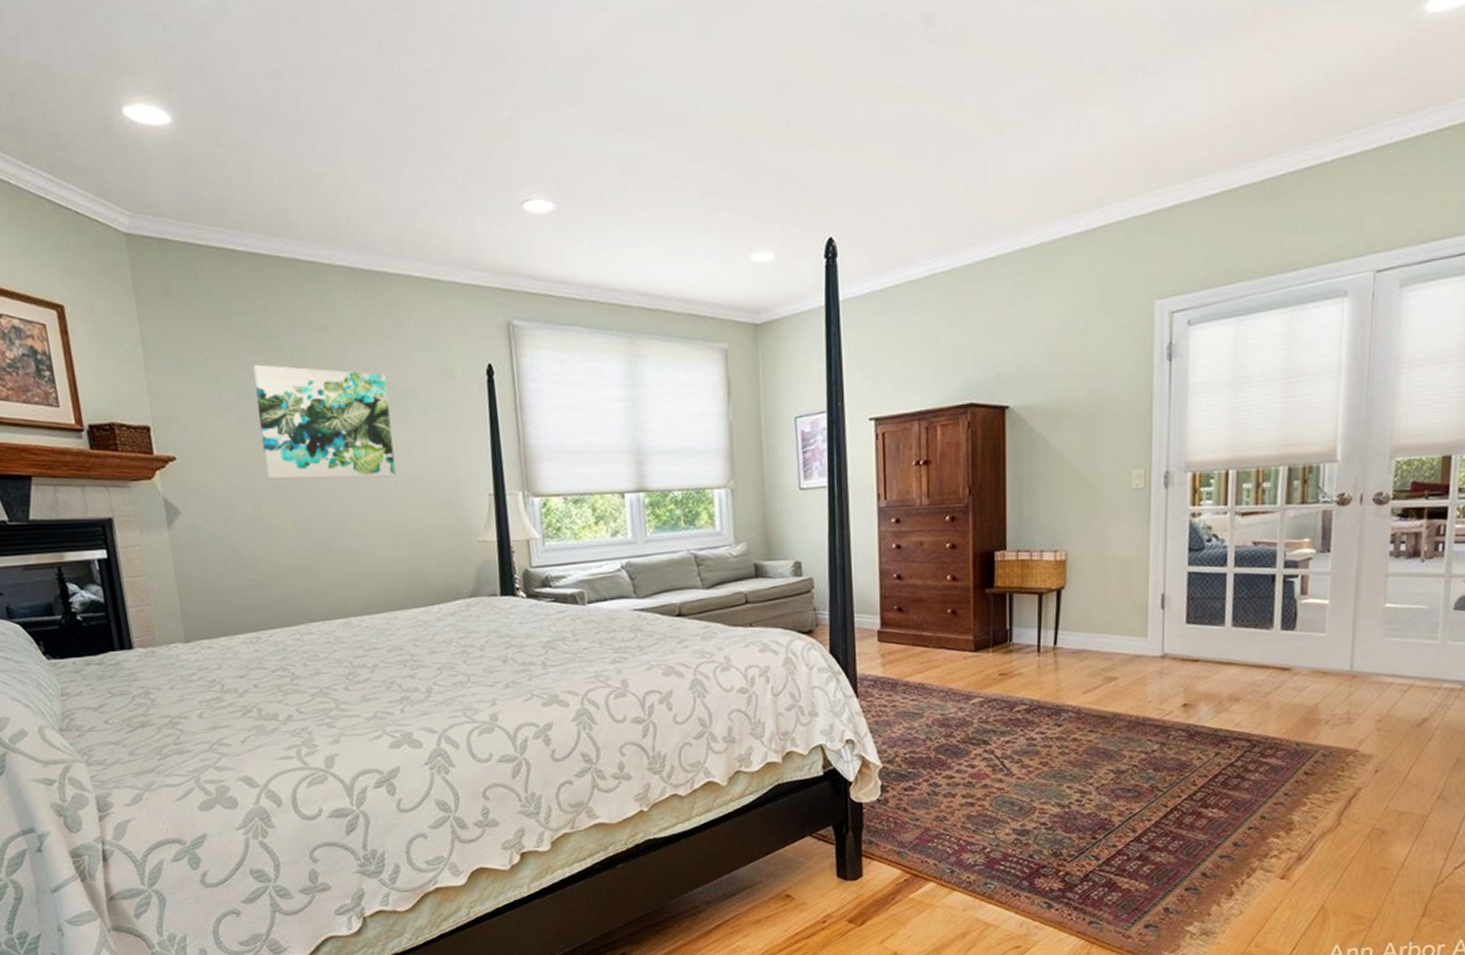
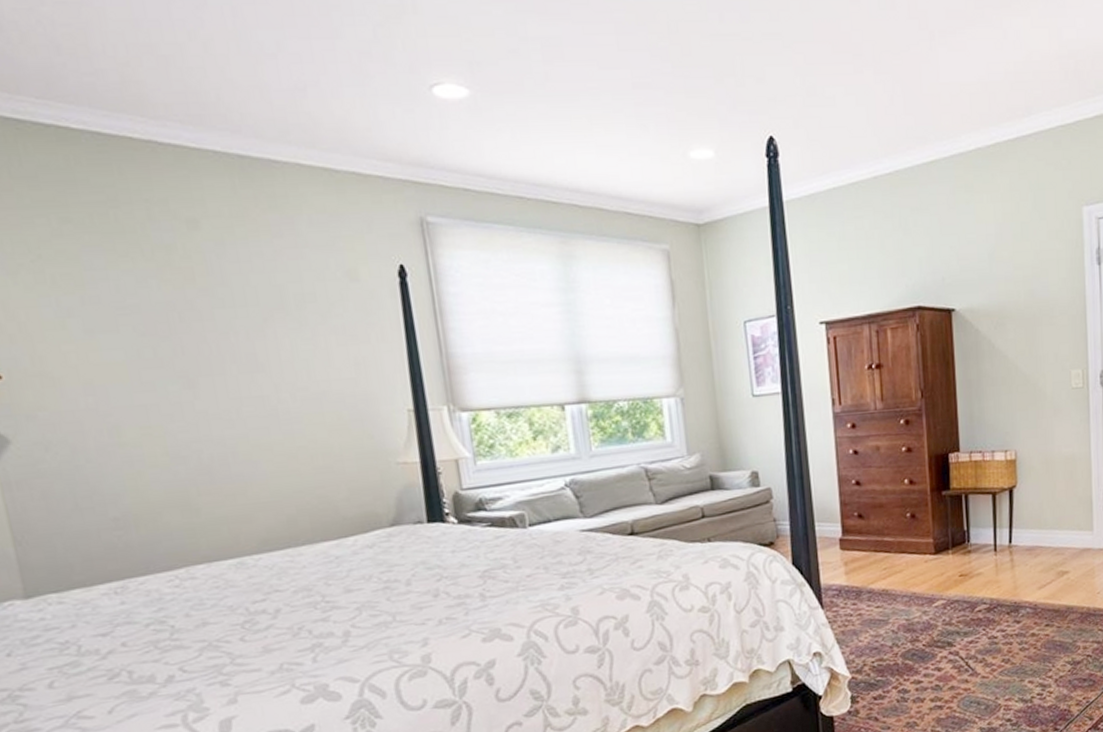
wall art: present [253,364,397,480] -> none [101,264,294,400]

